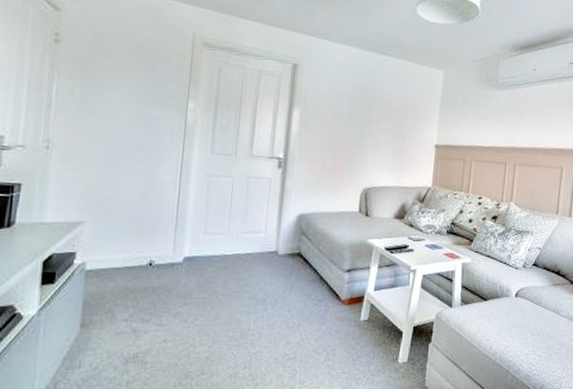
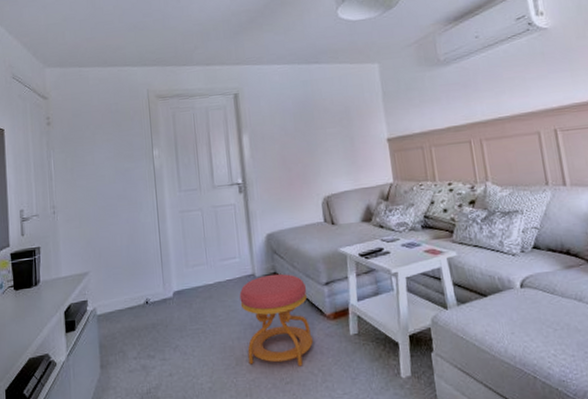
stool: none [254,254,328,345] -> present [239,273,313,367]

